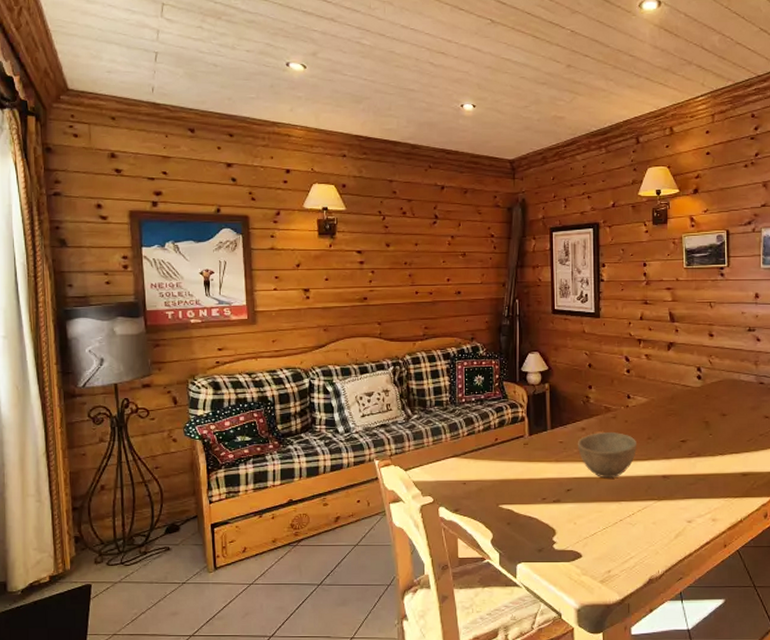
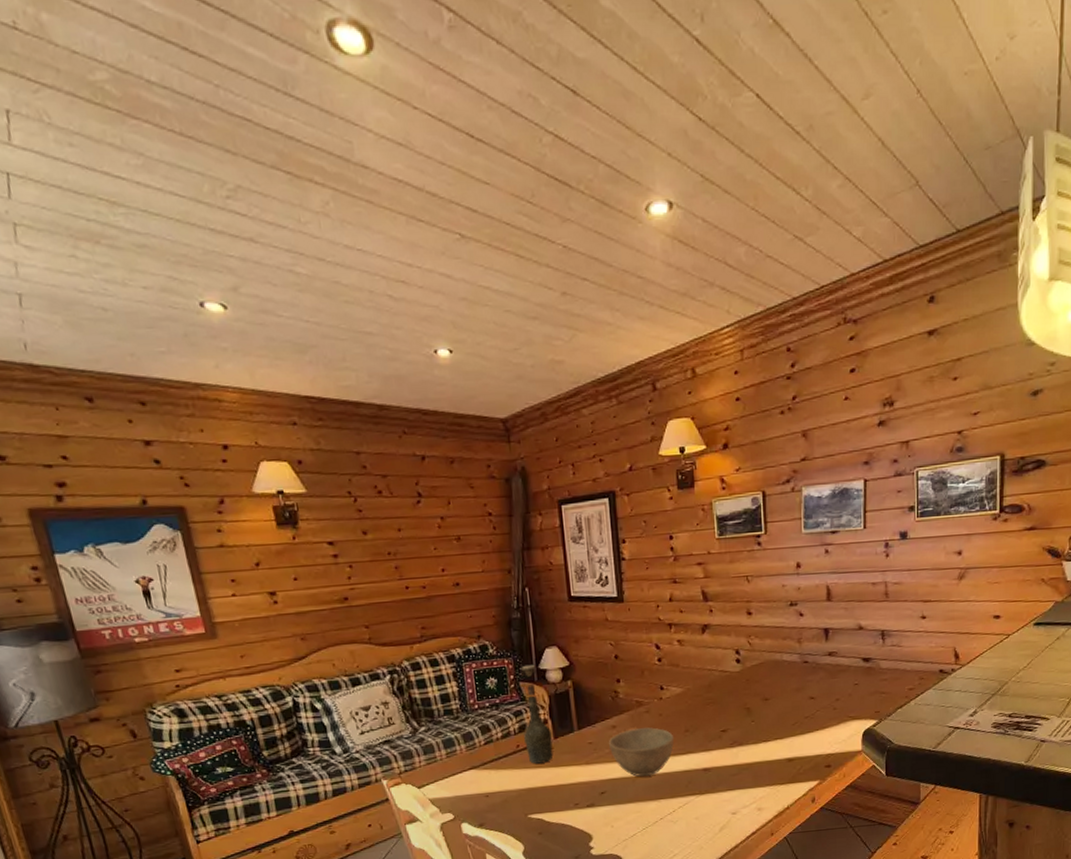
bottle: none [501,366,527,457] -> present [520,664,554,764]

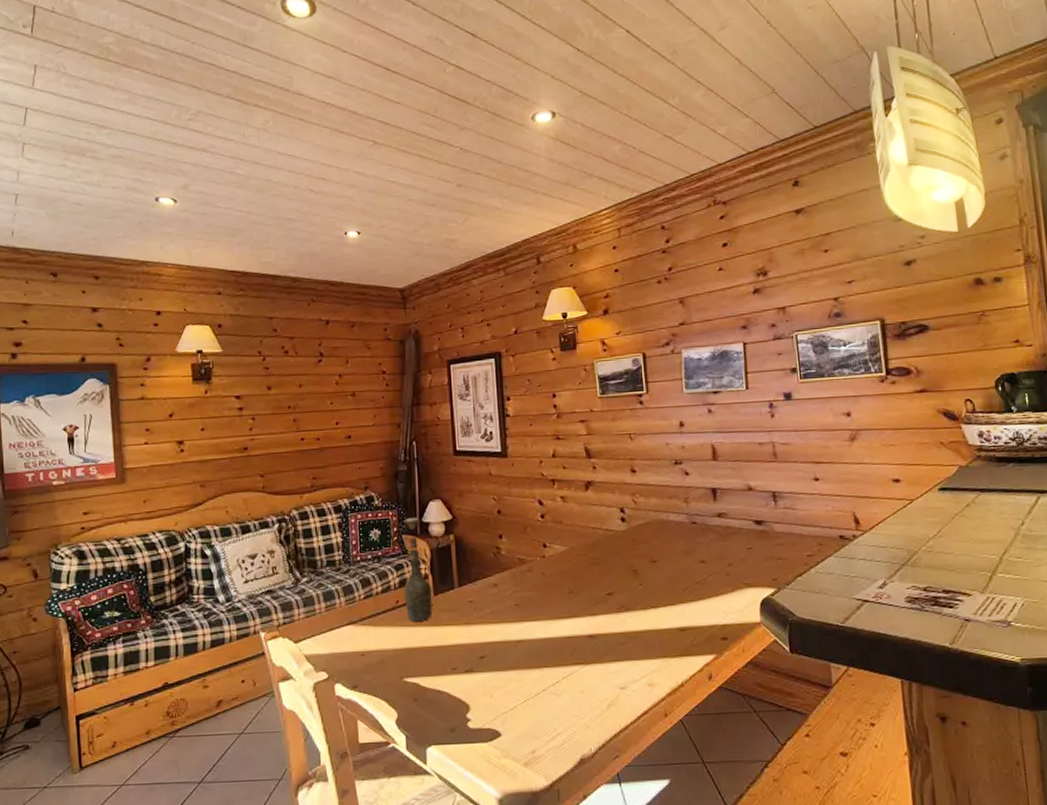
bowl: present [608,727,674,777] -> none [489,587,557,642]

